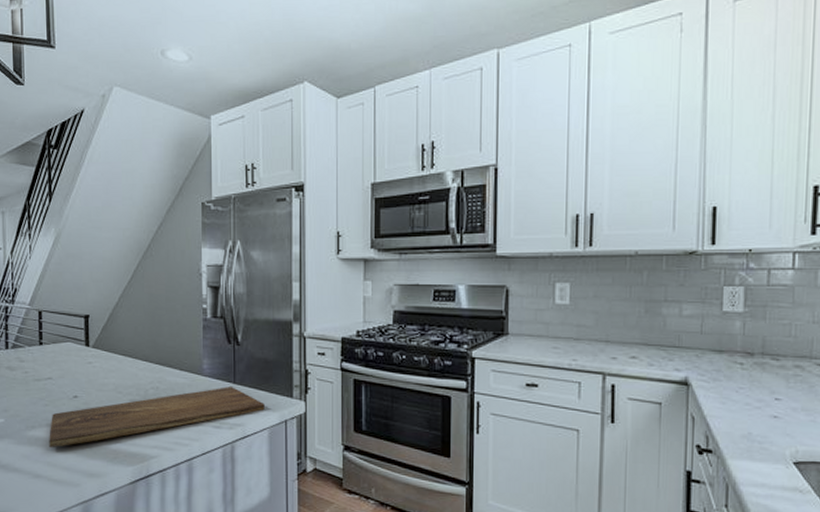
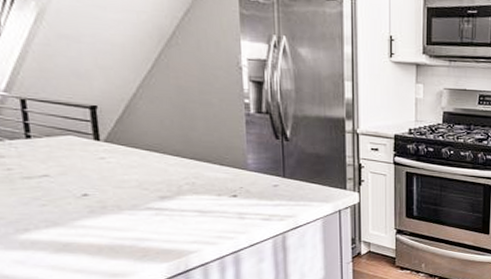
cutting board: present [49,386,265,448] -> none [51,181,317,251]

